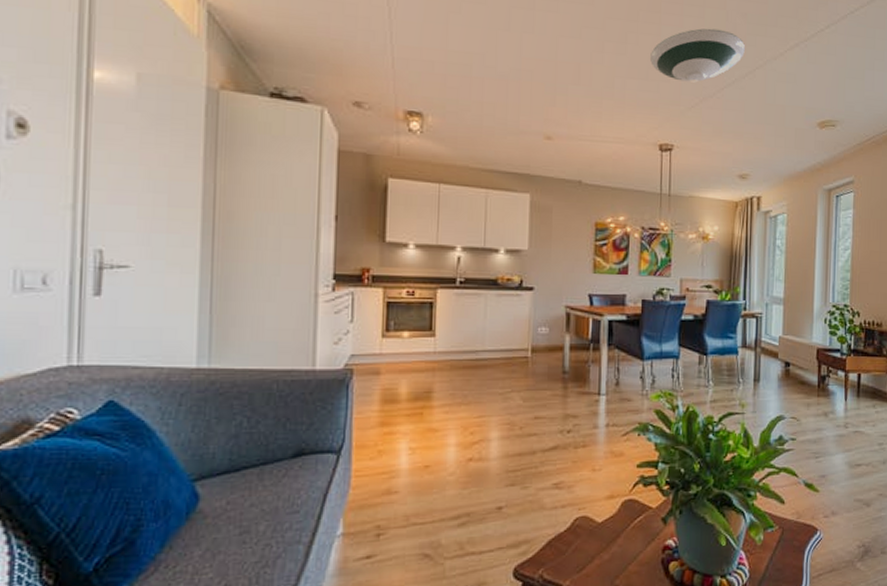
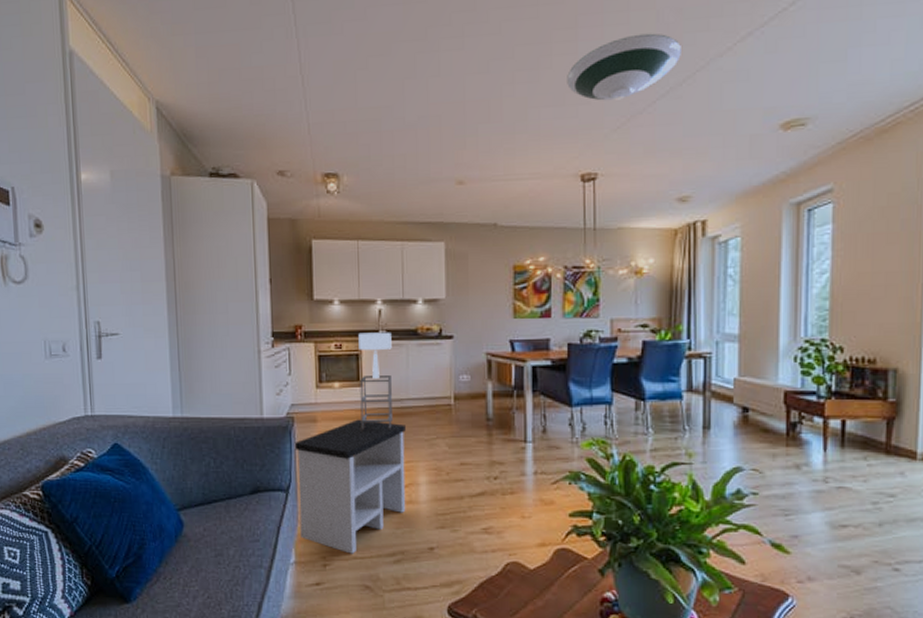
side table: none [351,371,479,520] -> present [294,419,406,554]
table lamp: none [429,280,470,384] -> present [358,332,392,430]

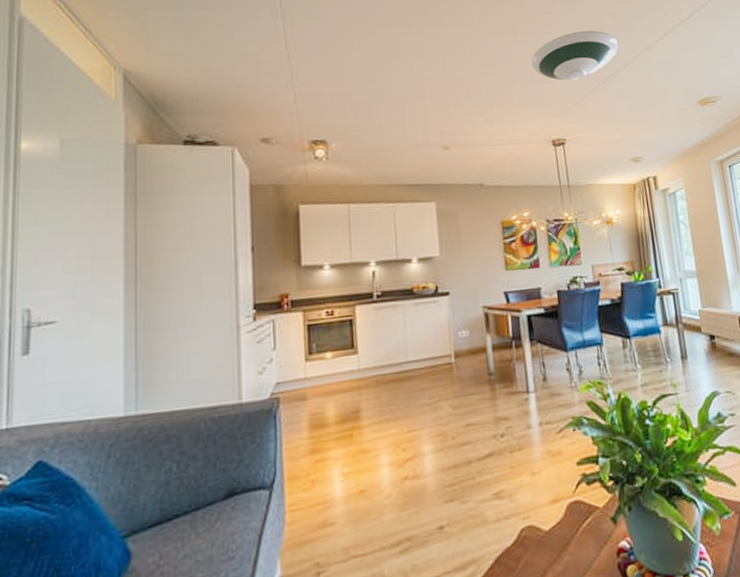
side table: present [294,419,406,554] -> none [280,389,411,553]
table lamp: present [358,332,392,430] -> none [351,293,392,403]

